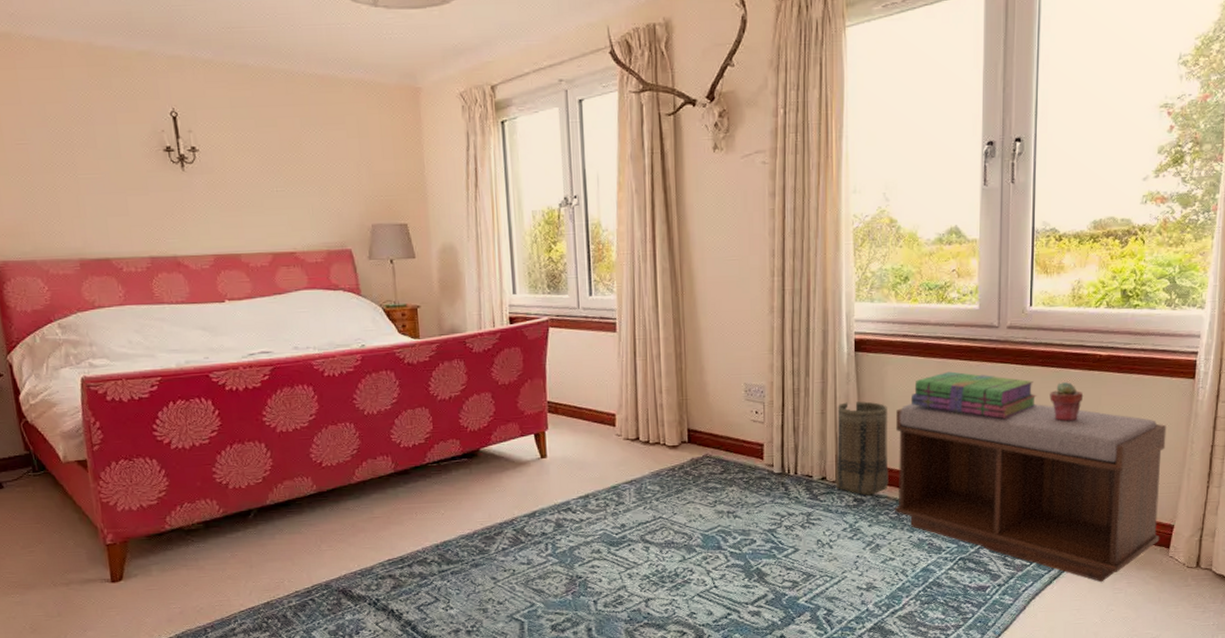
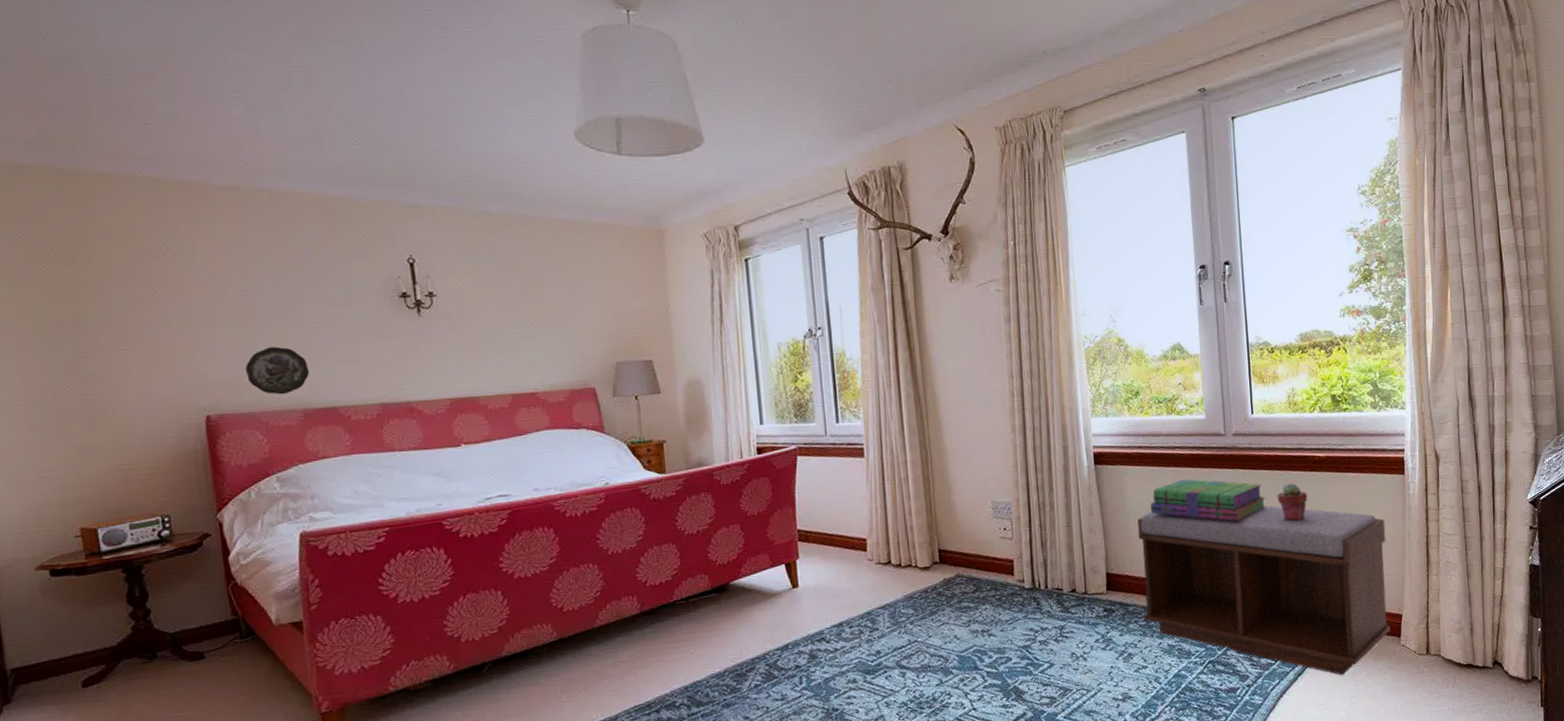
decorative plate: none [24,197,84,245] -> present [244,346,310,395]
basket: present [835,401,889,495] -> none [1081,512,1136,605]

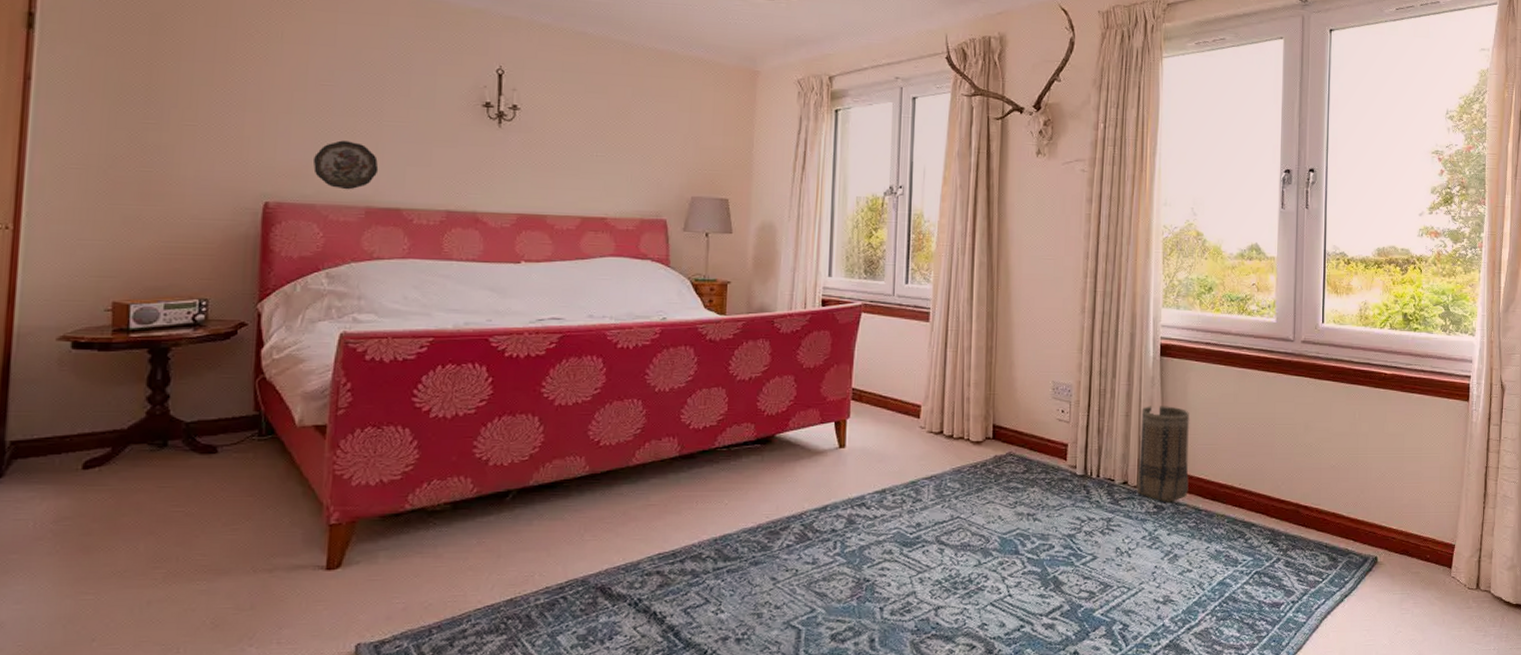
basket: none [1081,512,1136,605] -> present [1136,406,1189,502]
bench: present [1137,506,1391,676] -> none [1194,410,1446,602]
stack of books: present [1150,479,1266,522] -> none [1211,381,1328,430]
potted succulent: present [1277,483,1308,521] -> none [1340,398,1371,436]

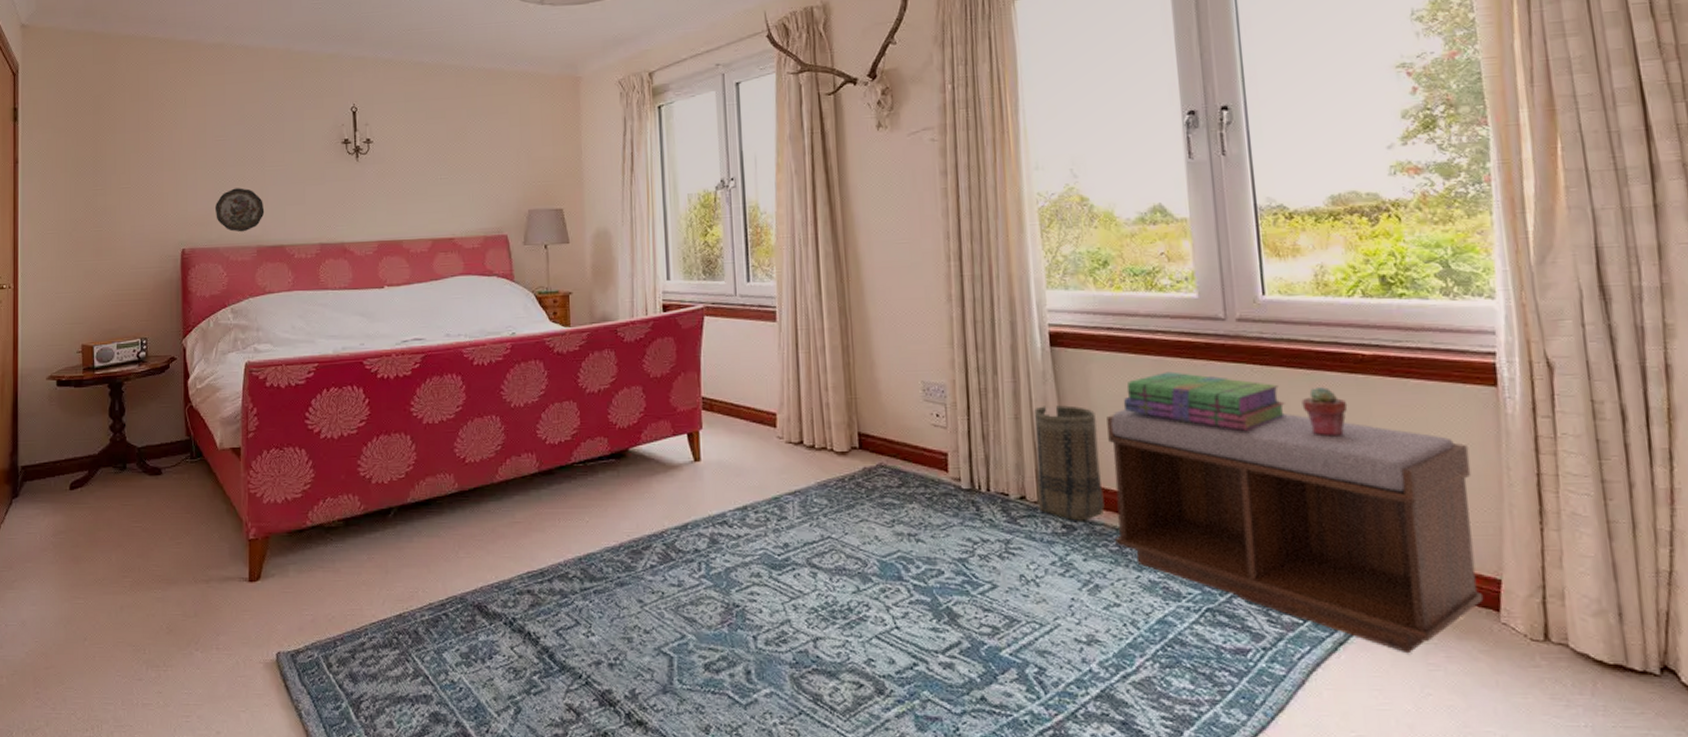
bench: none [1194,410,1446,602] -> present [1106,408,1484,654]
stack of books: none [1211,381,1328,430] -> present [1123,371,1286,431]
potted succulent: none [1340,398,1371,436] -> present [1301,387,1348,437]

